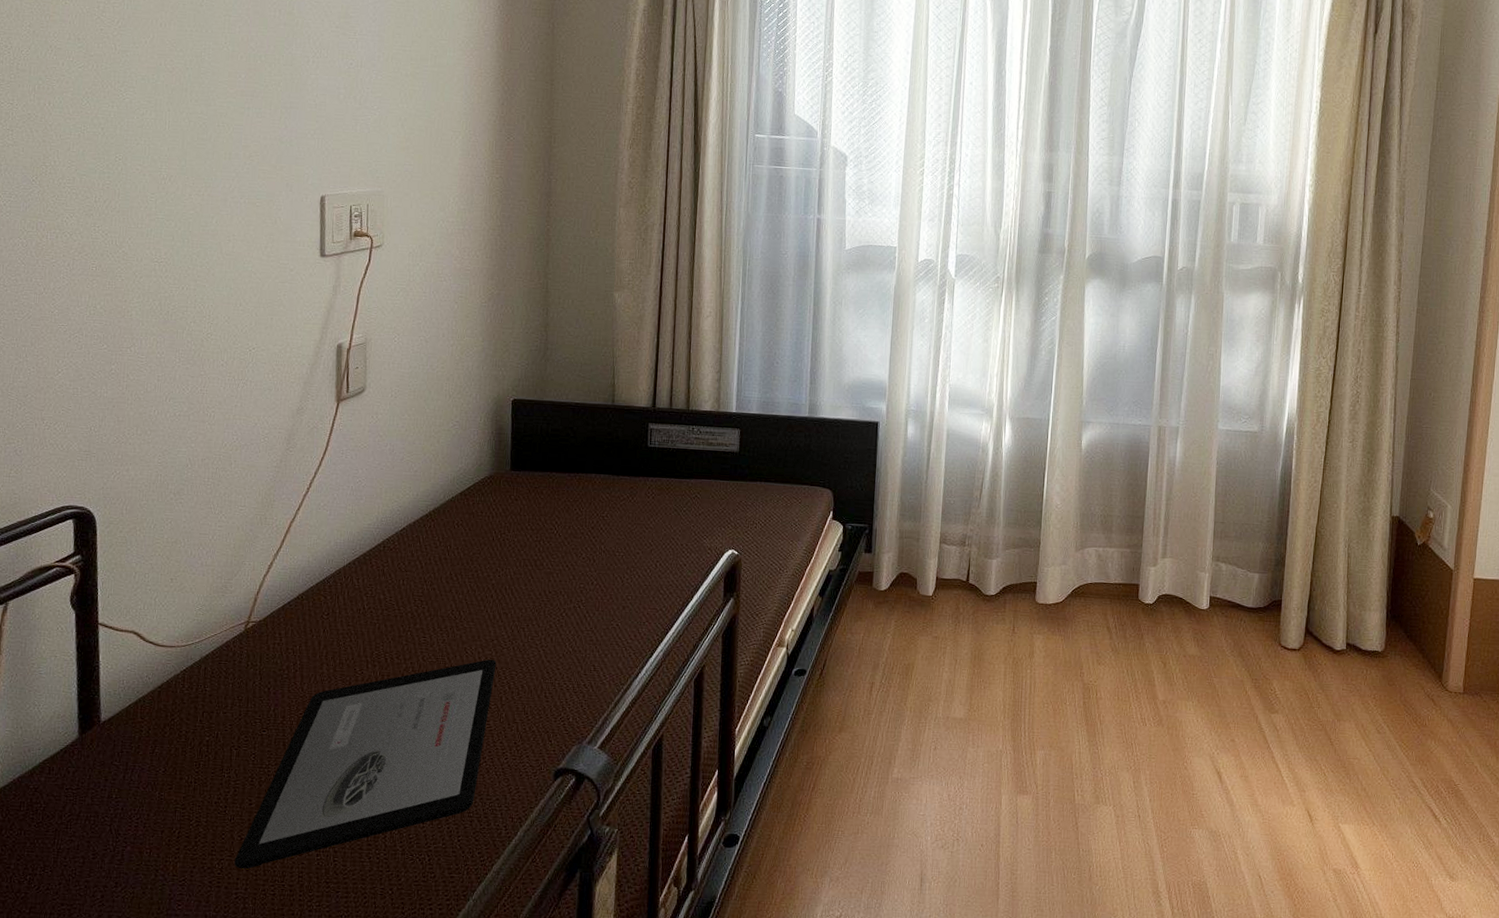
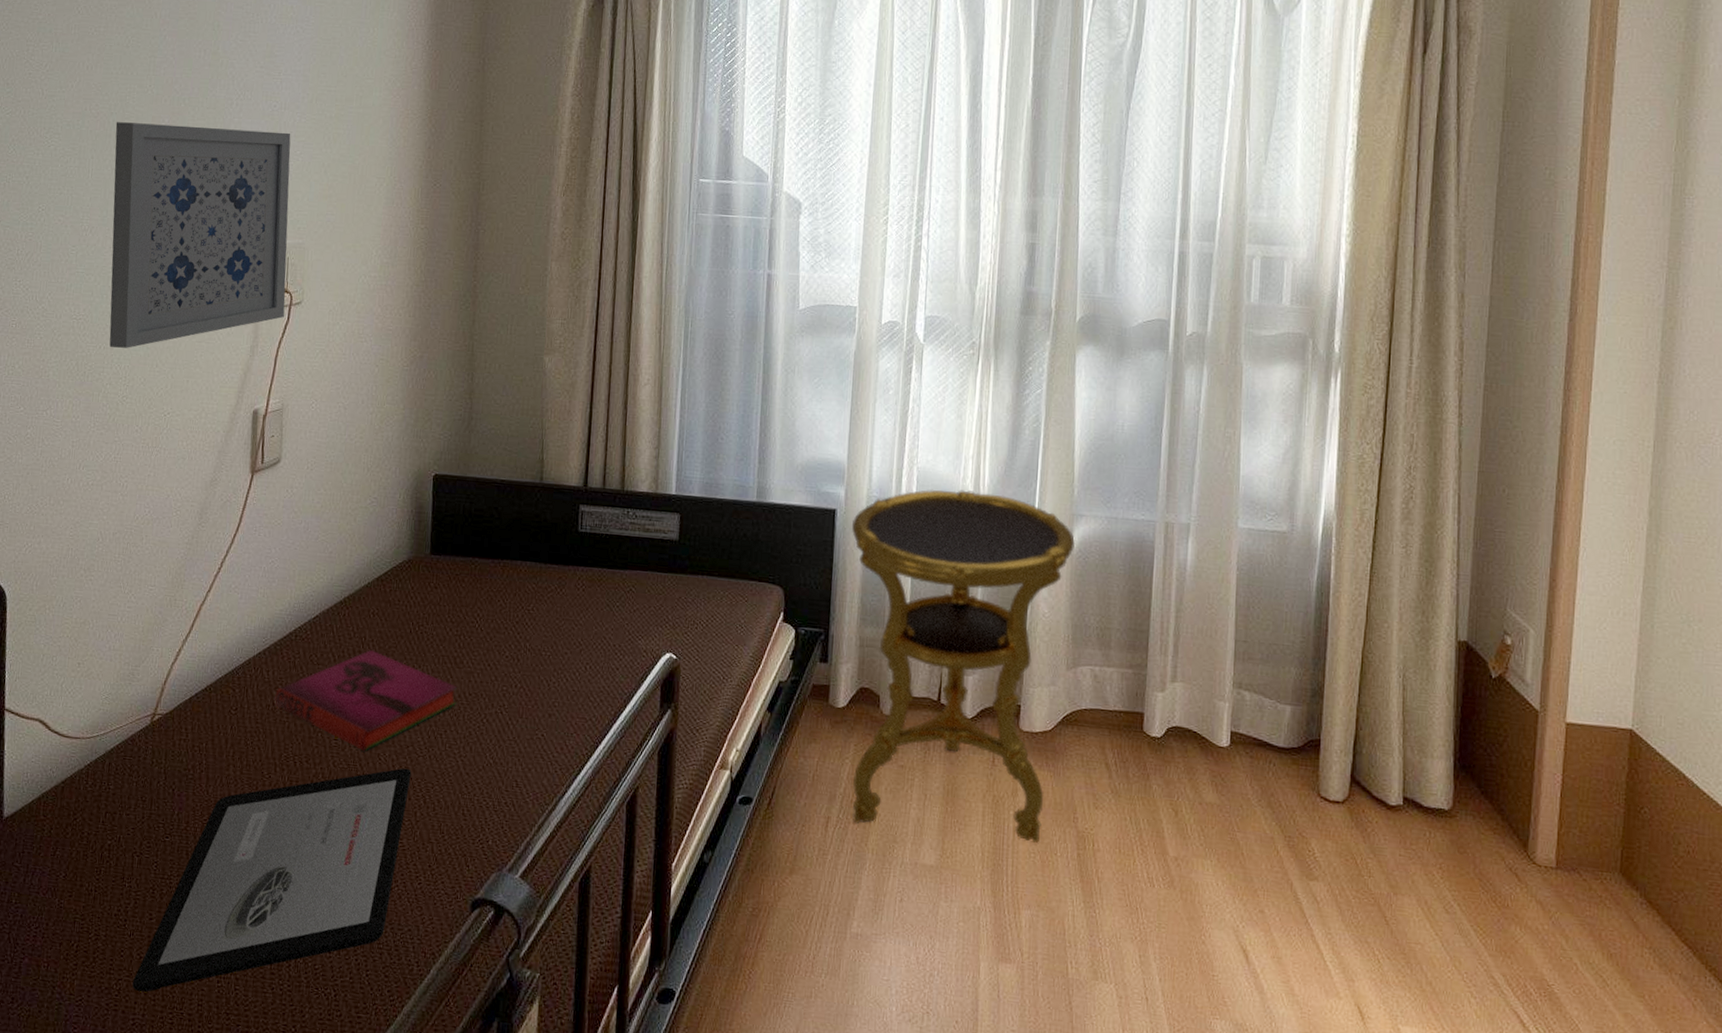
wall art: none [191,77,368,289] -> present [109,122,291,348]
hardback book: none [365,557,538,647] -> present [275,650,457,752]
side table: none [892,403,1084,696] -> present [851,489,1076,844]

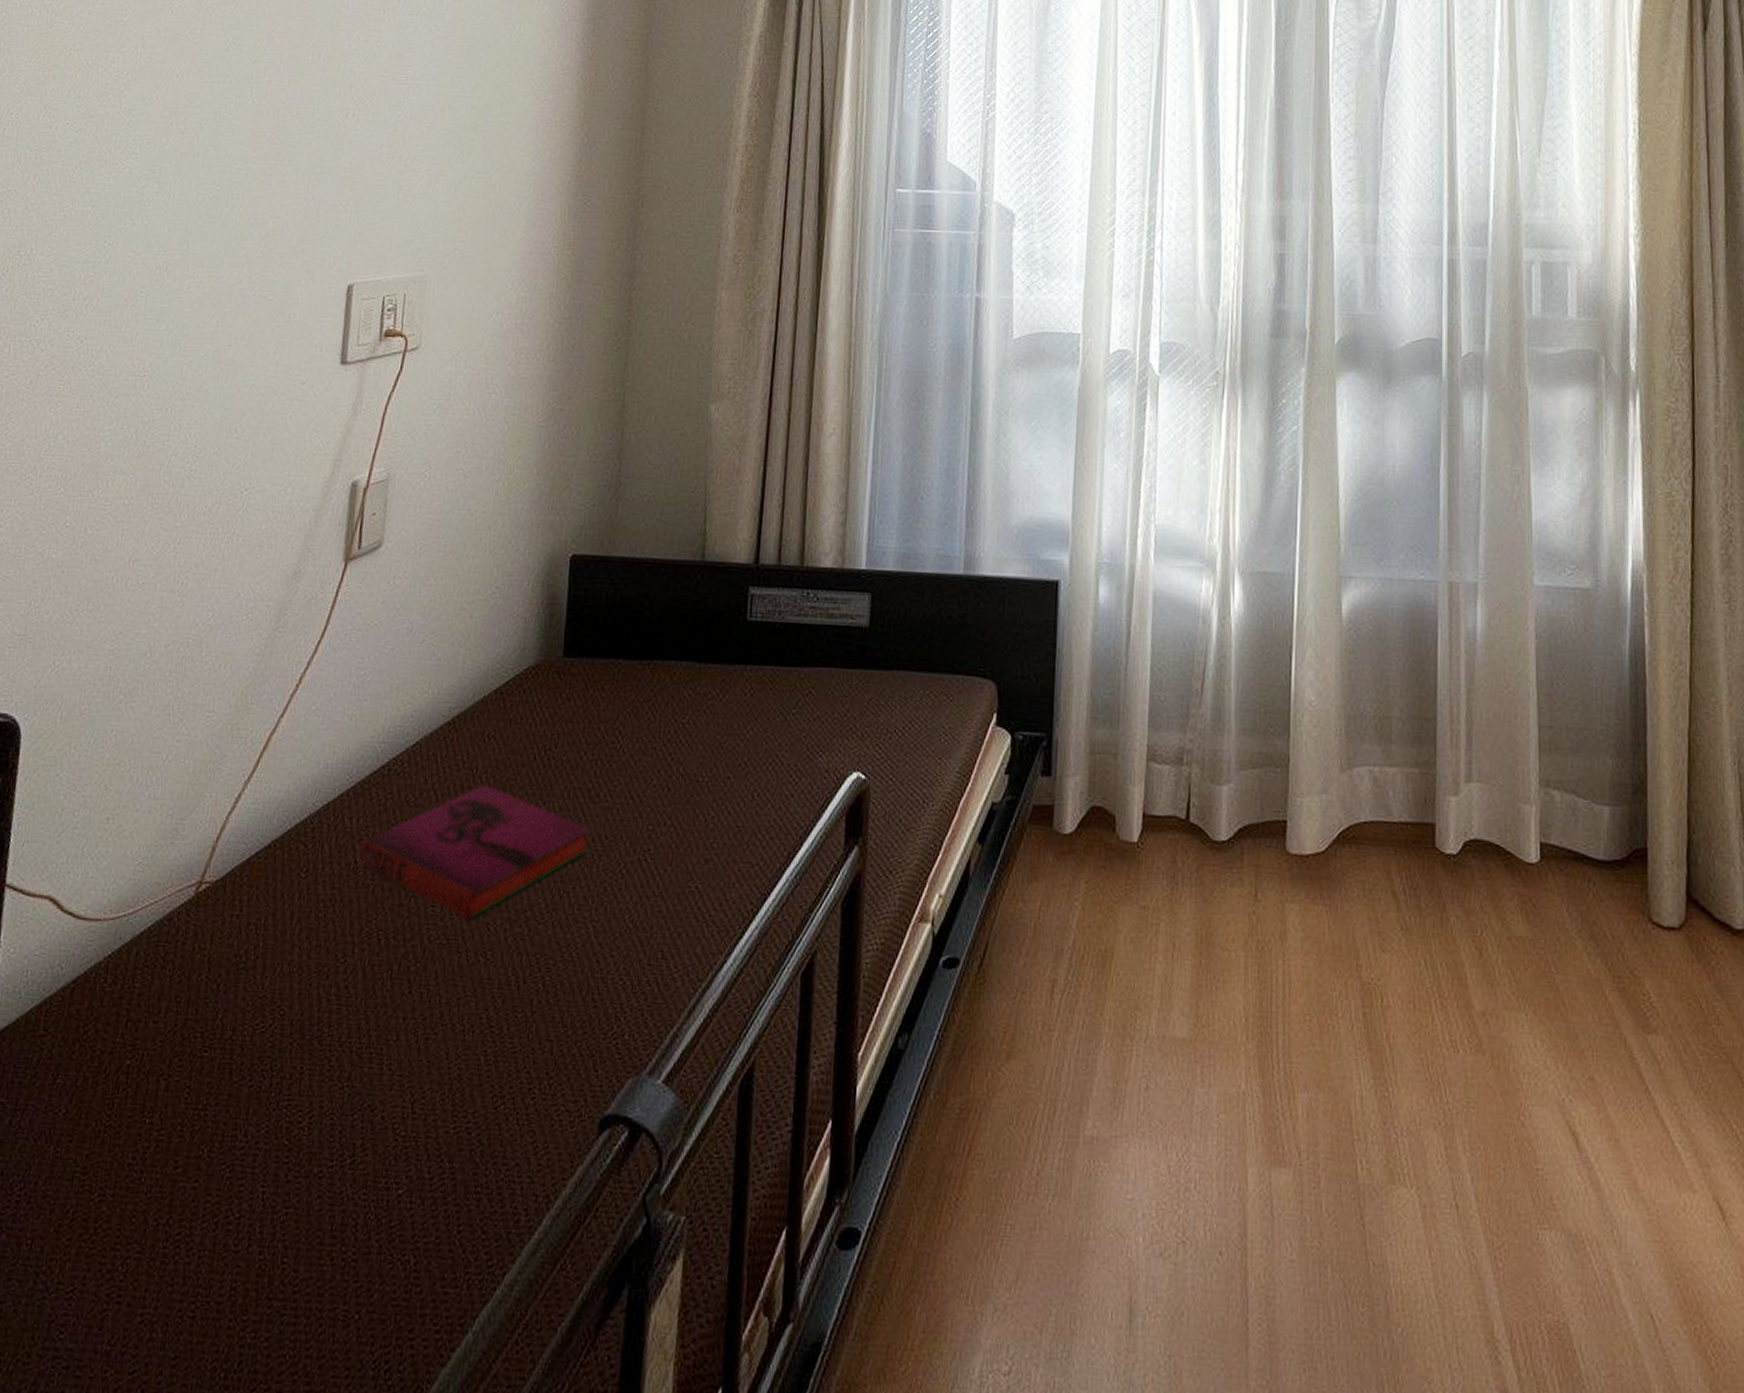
wall art: present [109,122,291,348] -> none [178,138,417,410]
tablet: present [132,768,412,992] -> none [144,940,529,1275]
side table: present [851,489,1076,844] -> none [1077,551,1345,1003]

